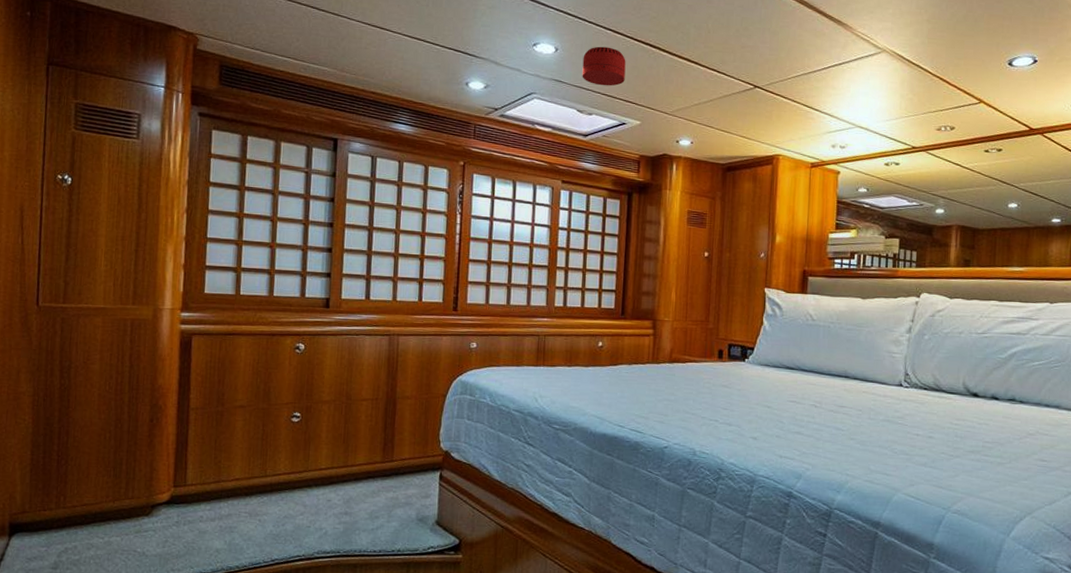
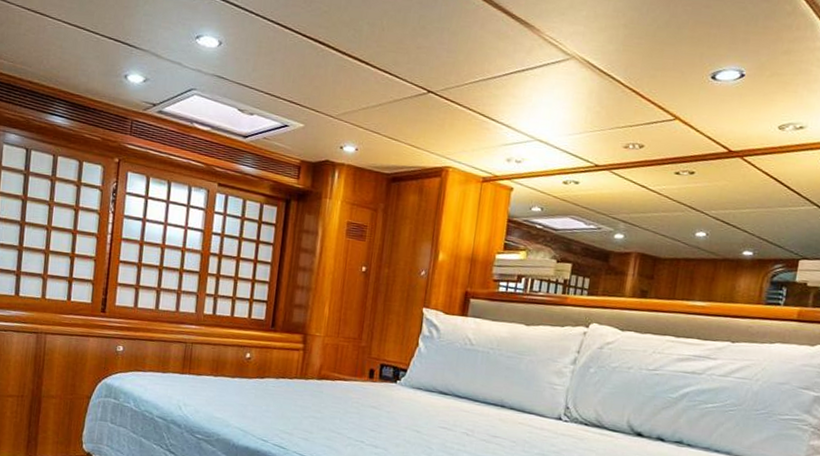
smoke detector: present [582,46,626,86] -> none [245,41,293,85]

